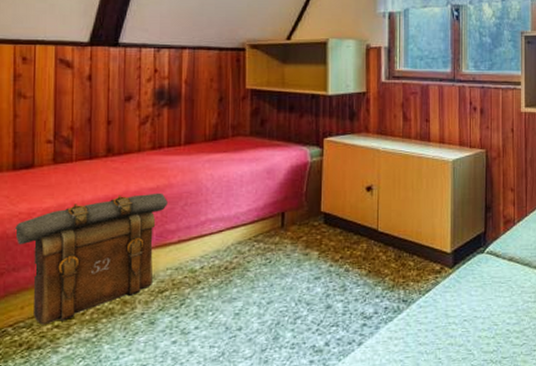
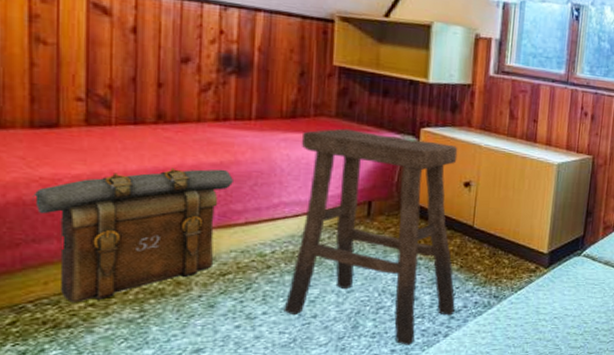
stool: none [213,145,366,356] -> present [283,128,458,345]

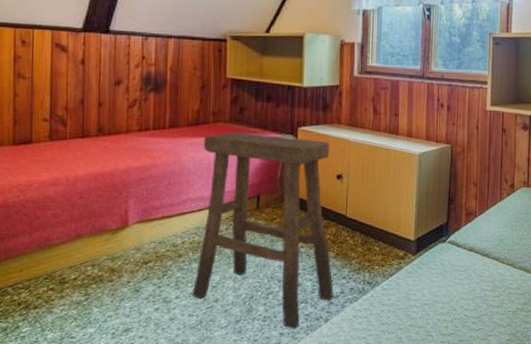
backpack: present [33,167,233,303] -> none [14,171,153,287]

